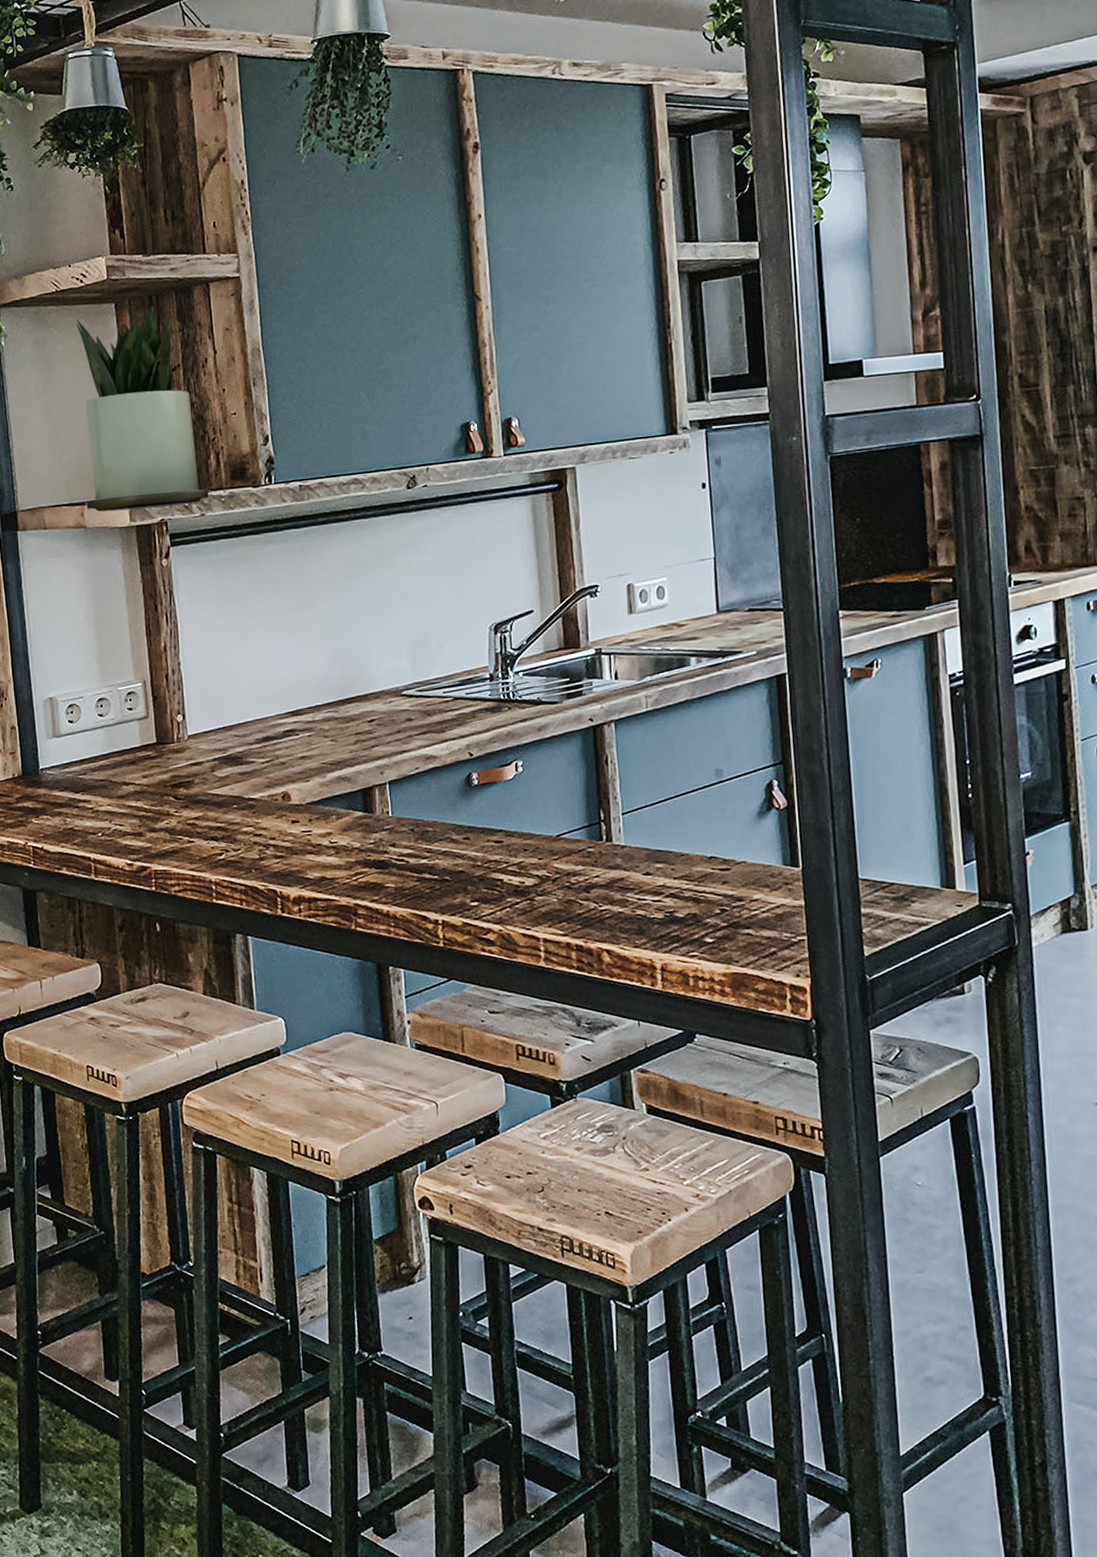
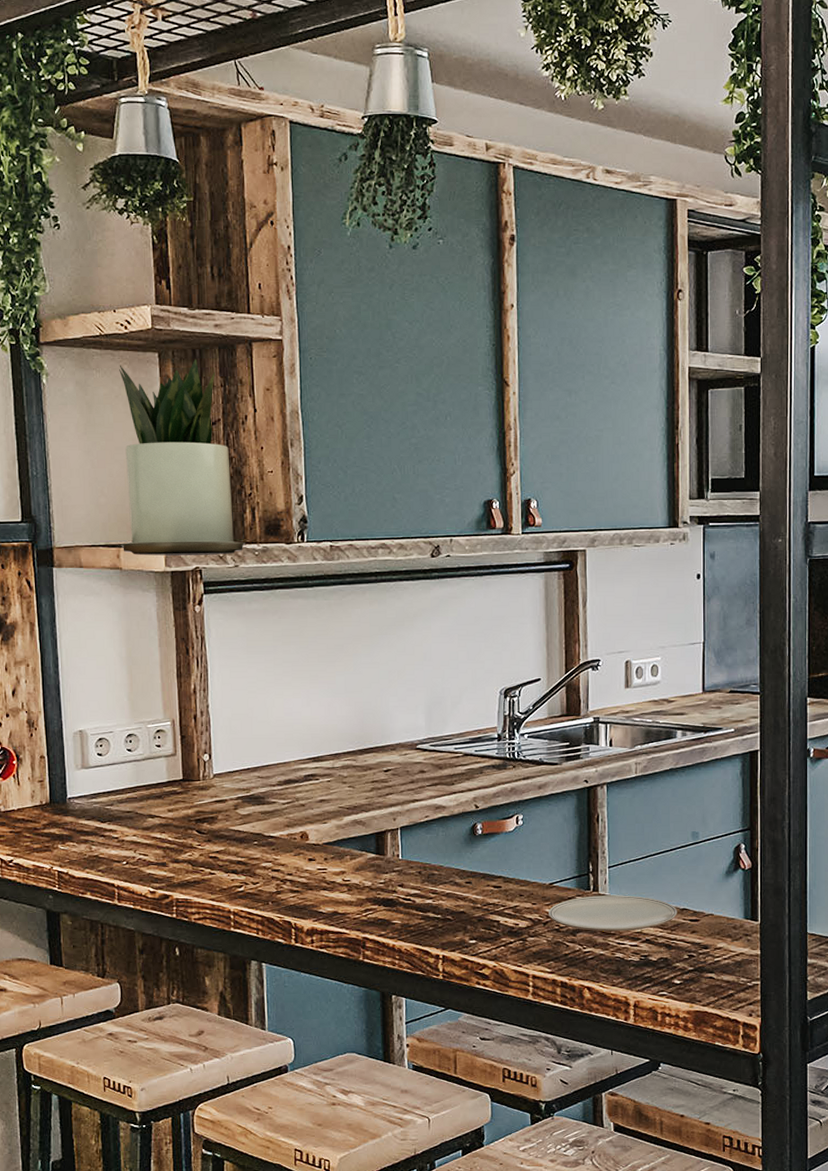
plate: none [557,844,705,887] -> present [548,895,678,932]

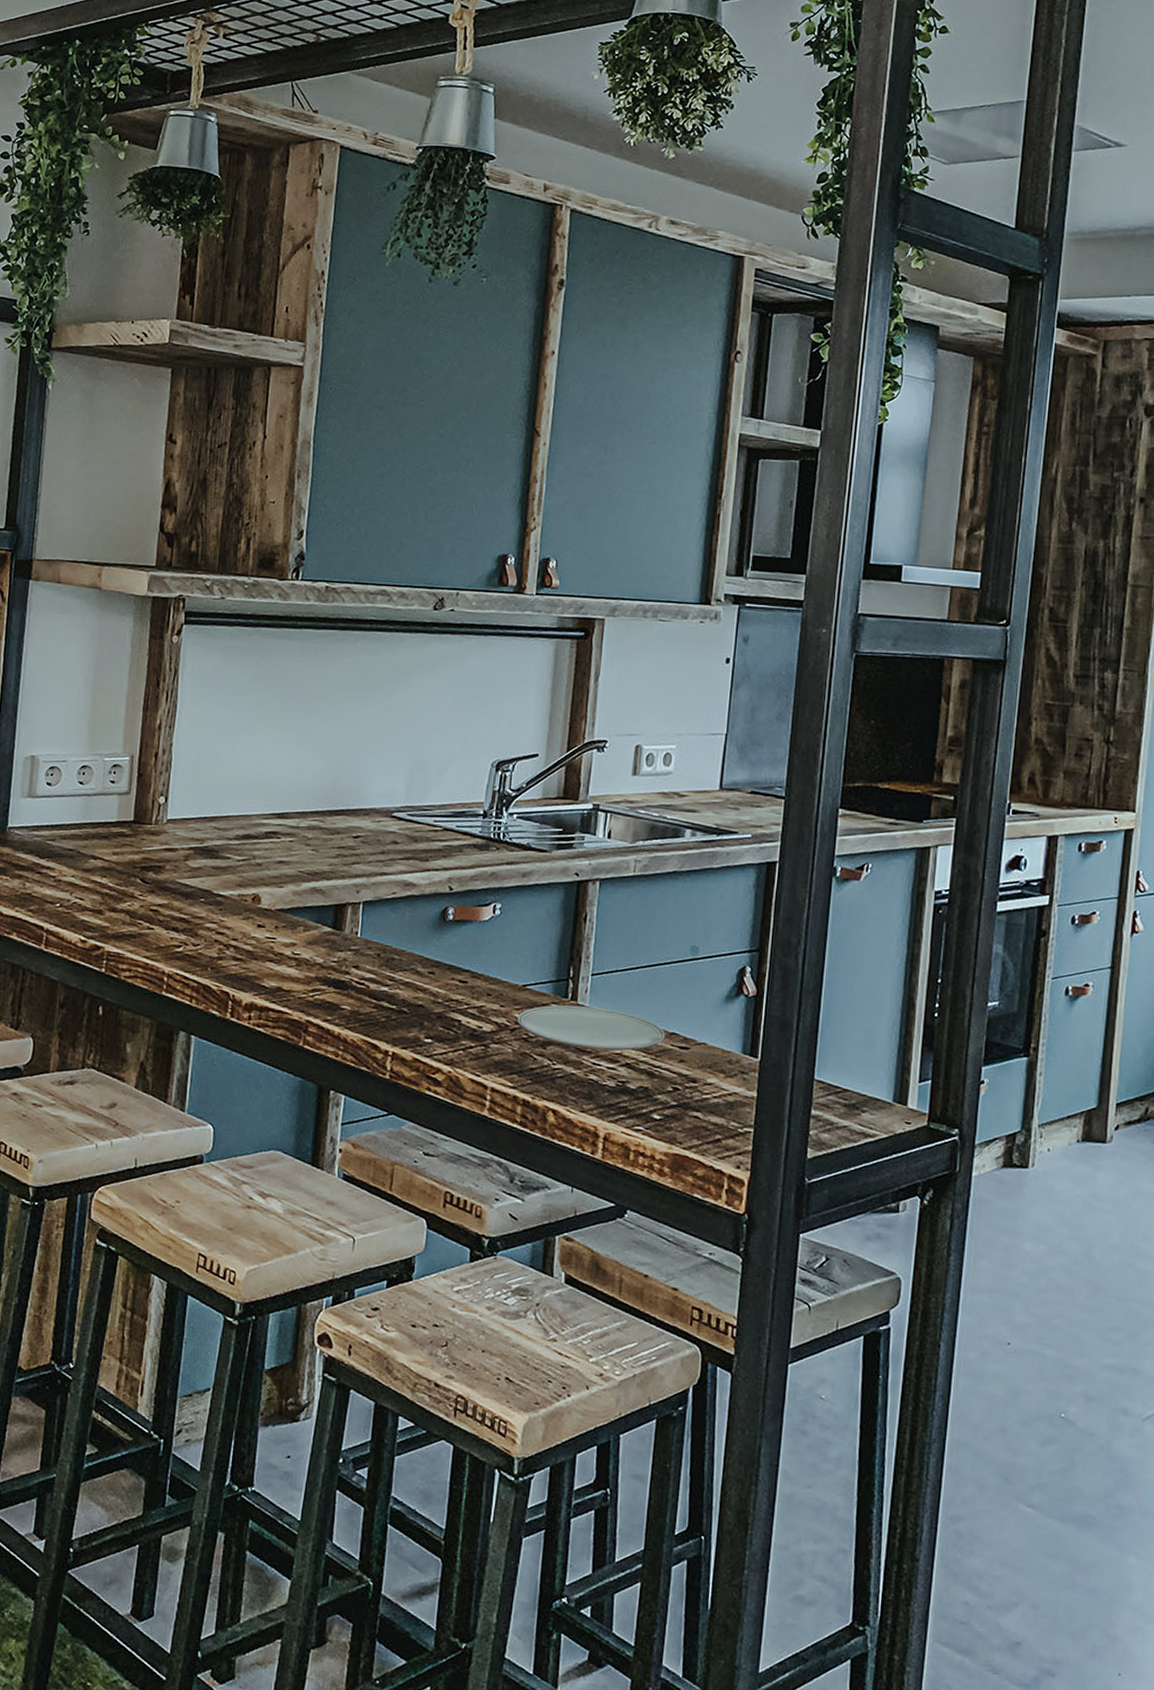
planter: present [119,358,246,556] -> none [102,377,237,585]

